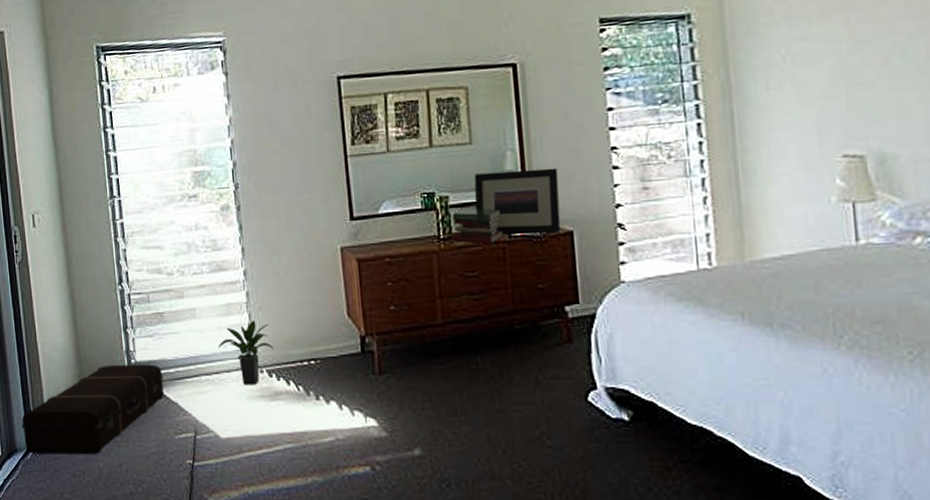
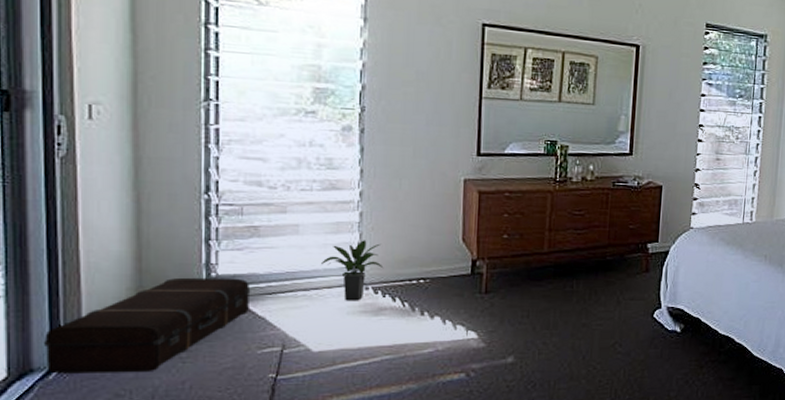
books: present [452,208,504,245] -> none [566,158,609,190]
picture frame: present [474,167,561,235] -> none [589,130,658,186]

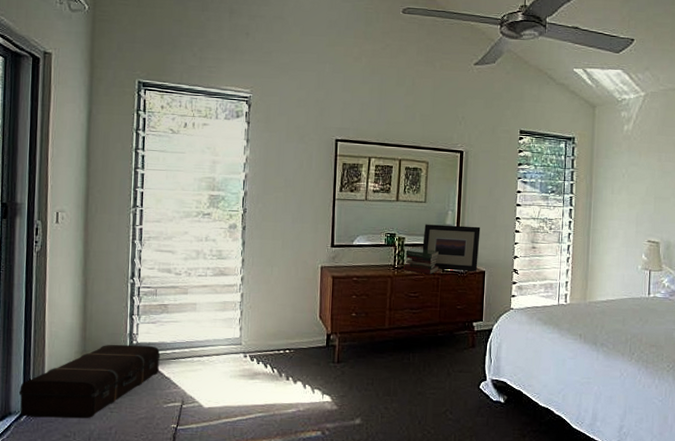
potted plant: present [321,240,382,301] -> none [212,316,257,367]
books: none [566,158,609,190] -> present [403,248,439,275]
picture frame: none [589,130,658,186] -> present [422,224,481,272]

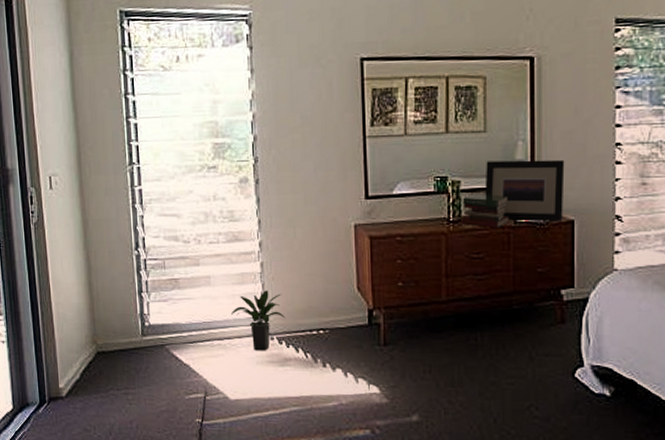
suitcase: present [18,344,161,419] -> none [33,326,176,411]
potted plant: none [212,316,257,367] -> present [231,290,284,351]

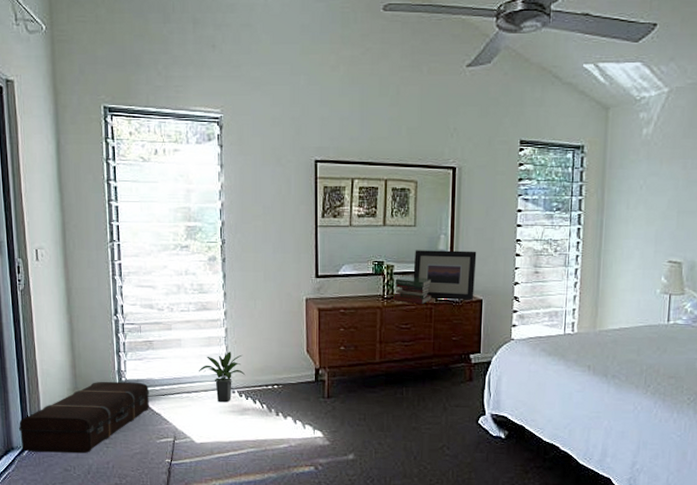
suitcase: none [33,326,176,411] -> present [18,381,150,454]

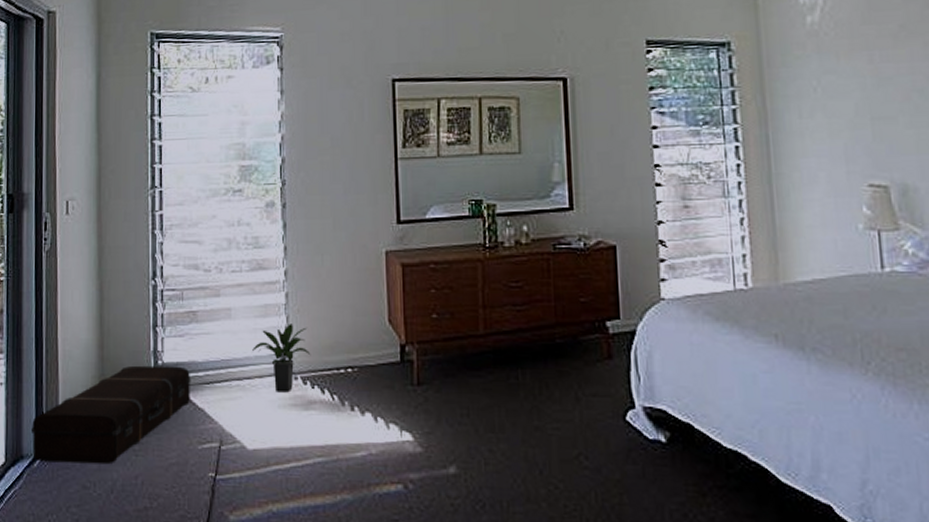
books: present [393,276,432,305] -> none [498,218,548,255]
picture frame: present [413,250,477,300] -> none [521,181,605,247]

